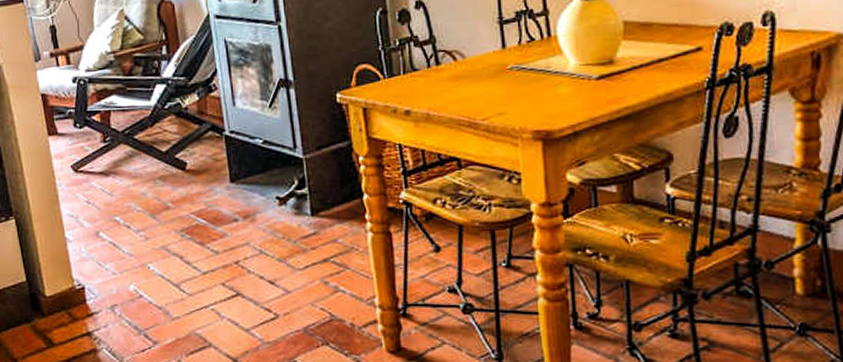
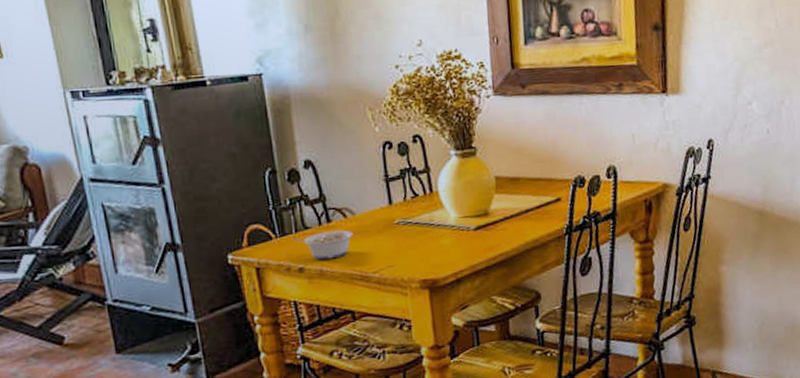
legume: none [400,73,463,103] -> present [292,230,354,260]

